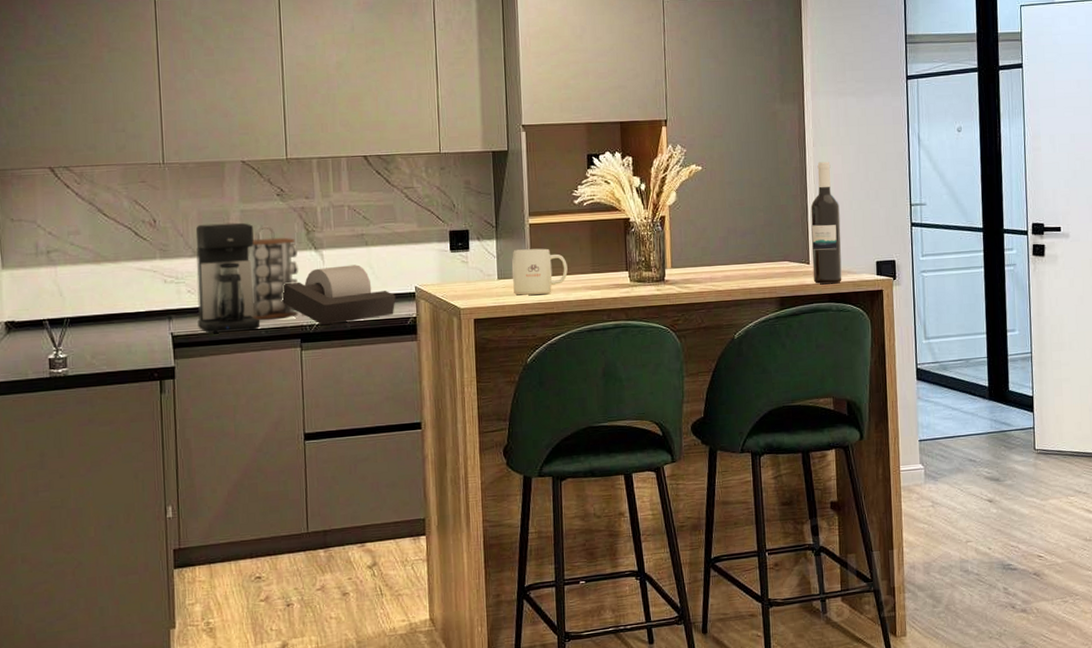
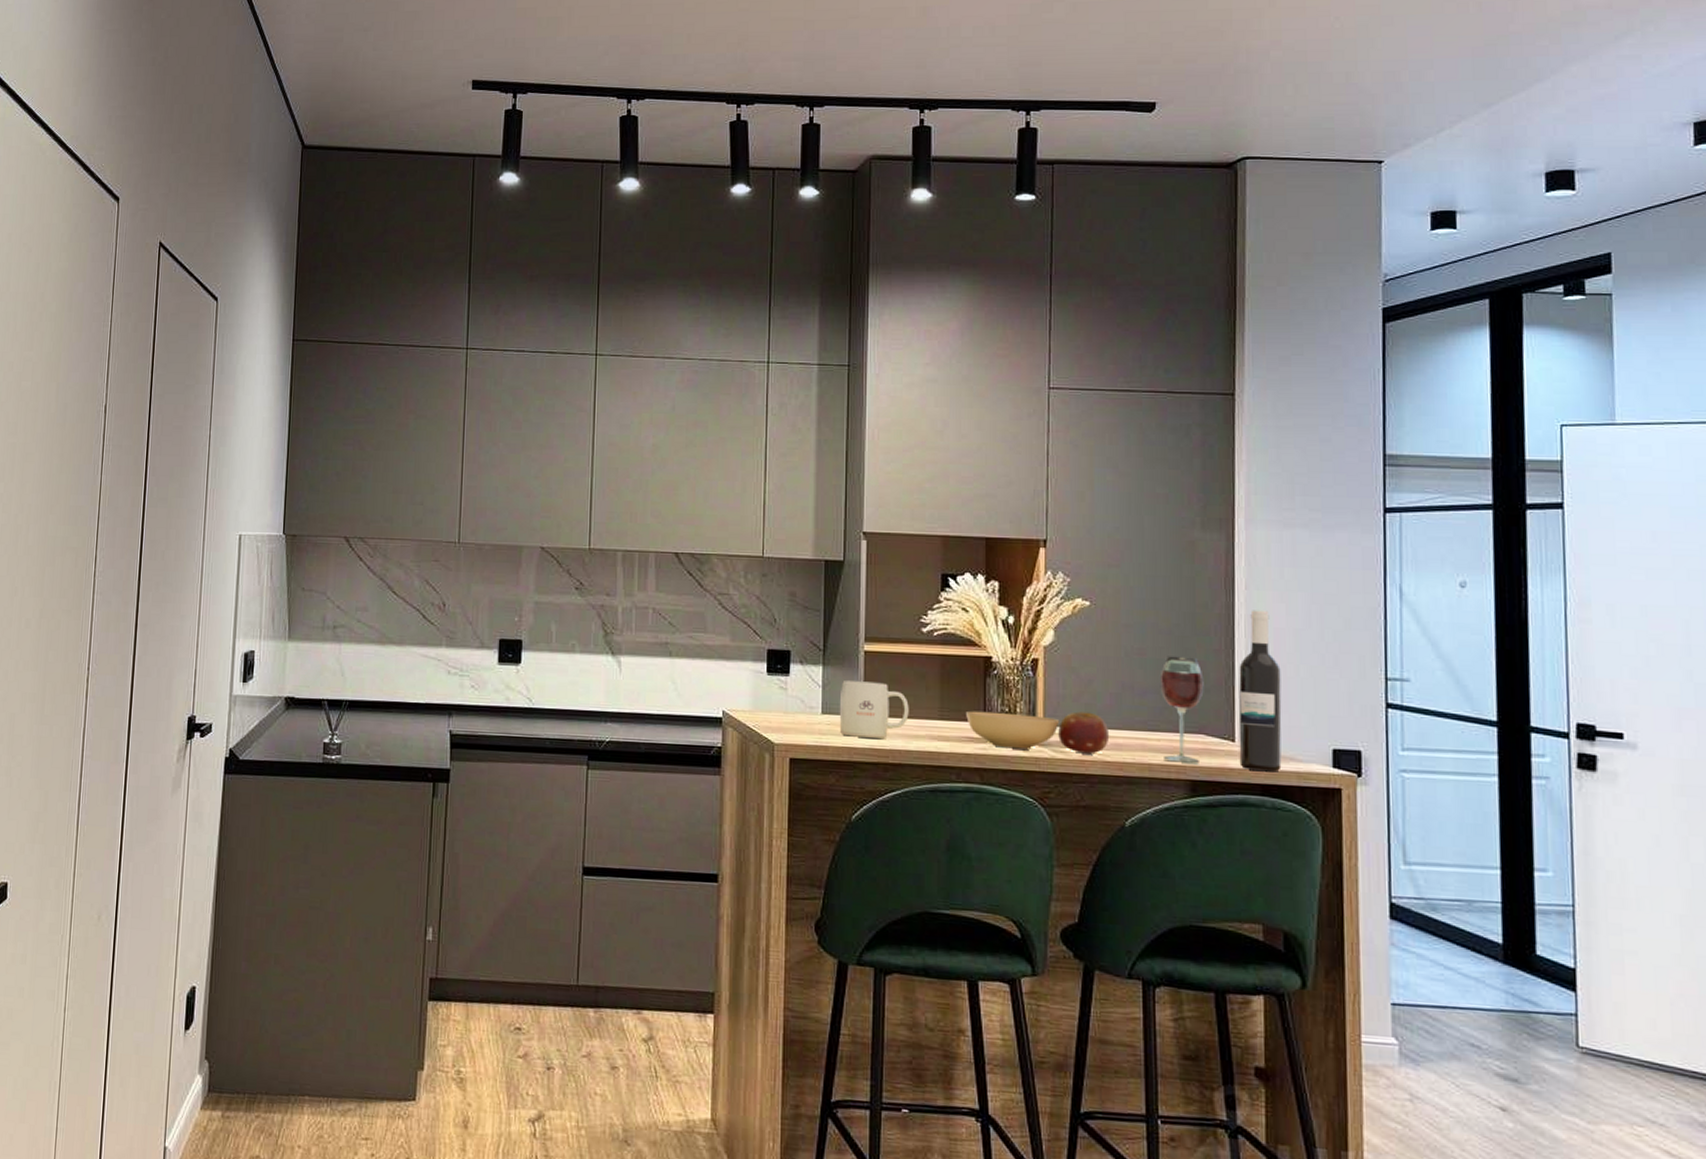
coffee maker: present [195,222,261,333] -> none [478,613,548,739]
spice rack: present [247,225,299,321] -> none [535,622,593,731]
paper towel holder: present [282,264,396,326] -> none [571,676,699,744]
bowl: none [611,261,683,290] -> present [965,710,1060,749]
fruit: none [682,254,721,287] -> present [1058,711,1110,755]
wineglass: none [755,203,787,285] -> present [1159,656,1204,763]

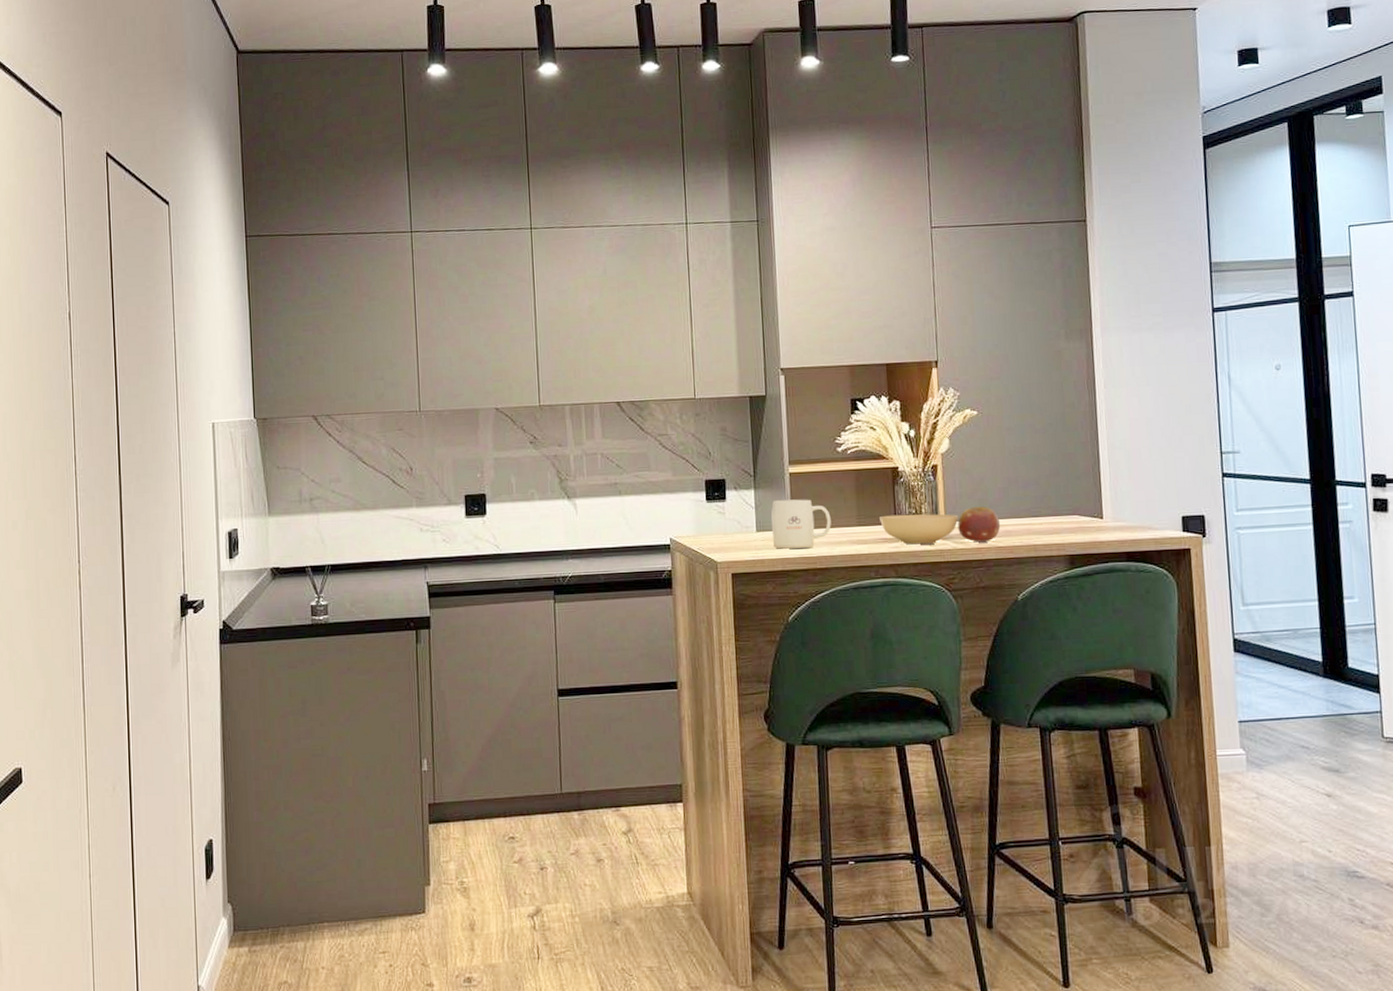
wineglass: present [1159,656,1204,763] -> none [1039,450,1076,541]
wine bottle: present [1238,610,1282,773] -> none [1103,404,1142,542]

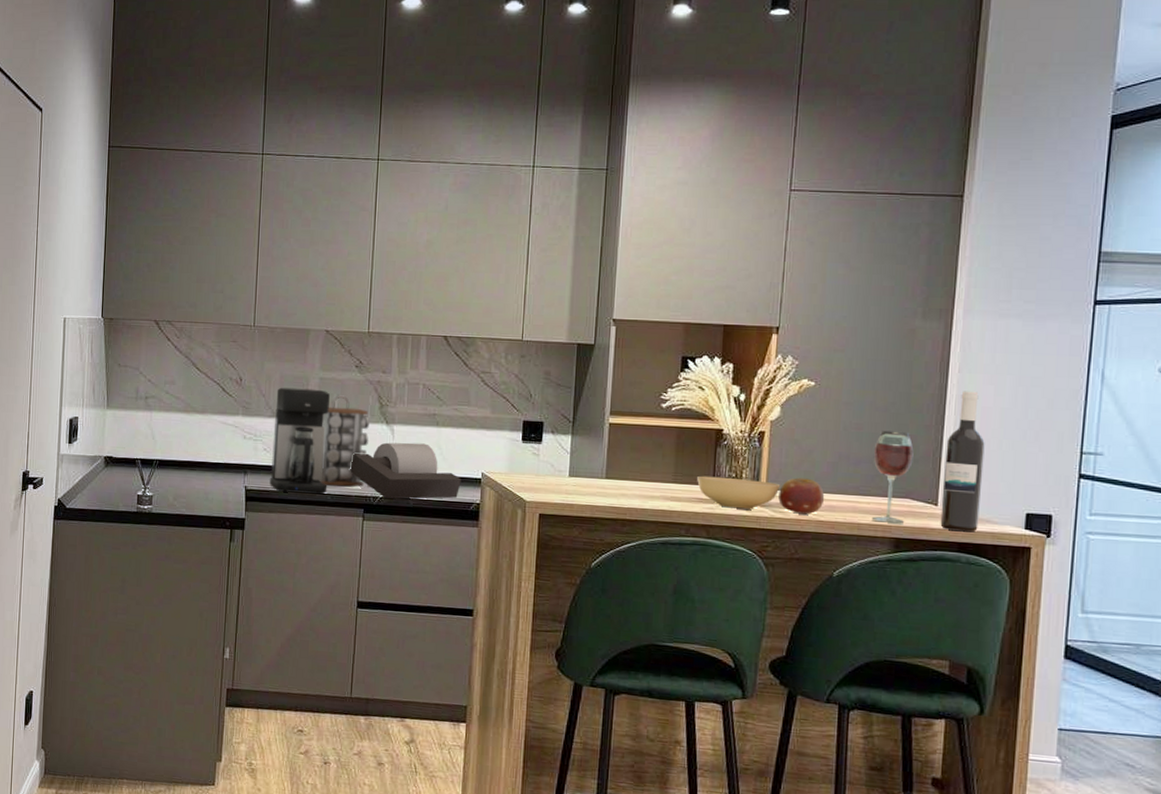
coffee maker: none [450,470,514,583] -> present [270,387,331,494]
spice rack: none [501,474,552,572] -> present [318,395,369,488]
paper towel holder: none [535,514,650,577] -> present [350,442,461,499]
mug: present [771,499,831,549] -> none [584,447,647,498]
wineglass: none [1039,450,1076,541] -> present [872,430,914,524]
wine bottle: none [1103,404,1142,542] -> present [940,391,985,533]

